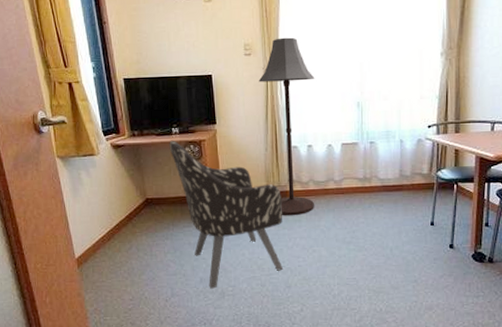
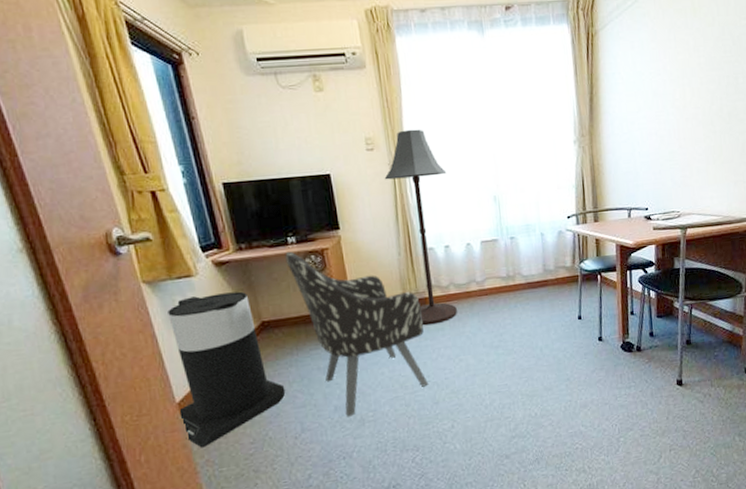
trash can: none [74,171,161,298] -> present [168,291,286,448]

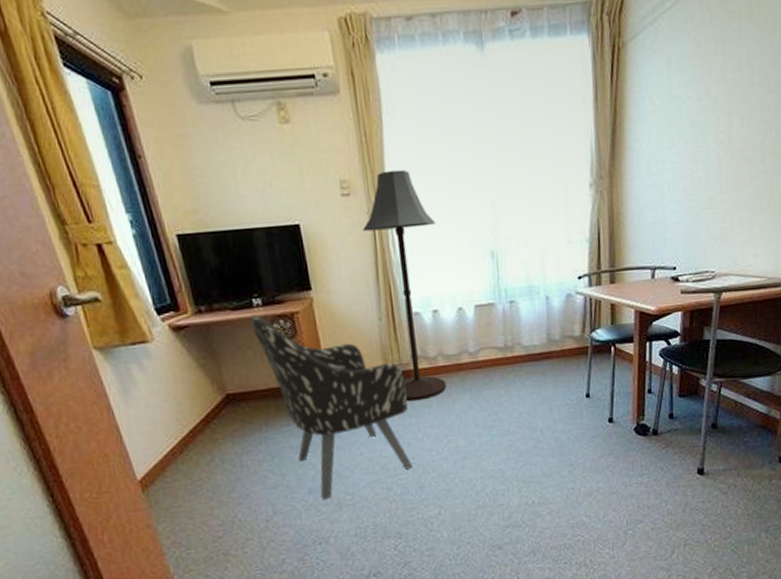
trash can: present [168,291,286,448] -> none [123,360,255,529]

